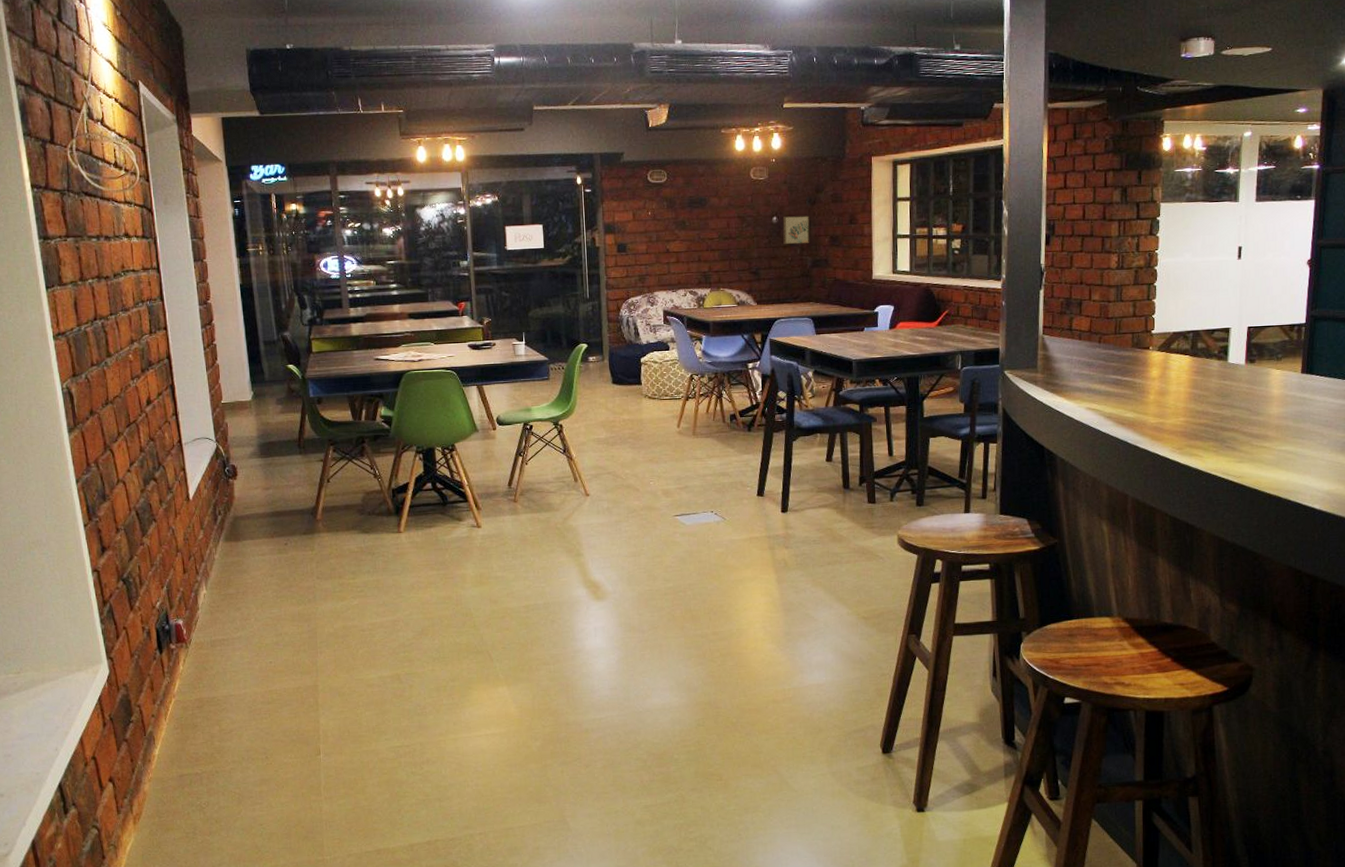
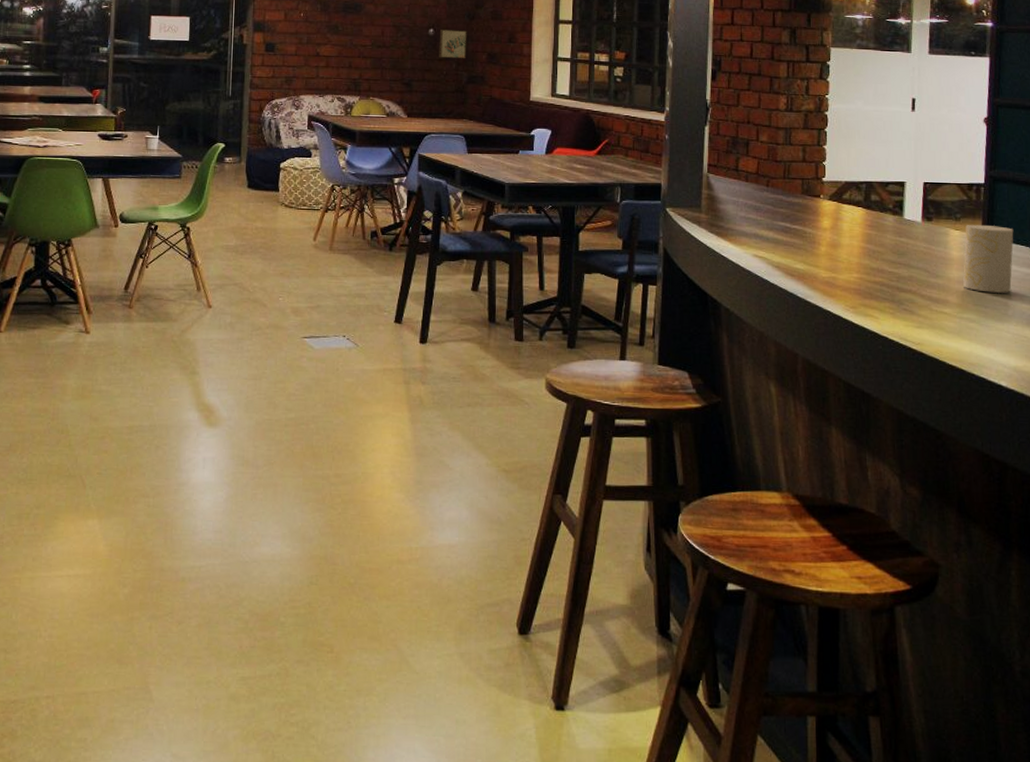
cup: none [1283,362,1332,425] -> present [963,224,1014,293]

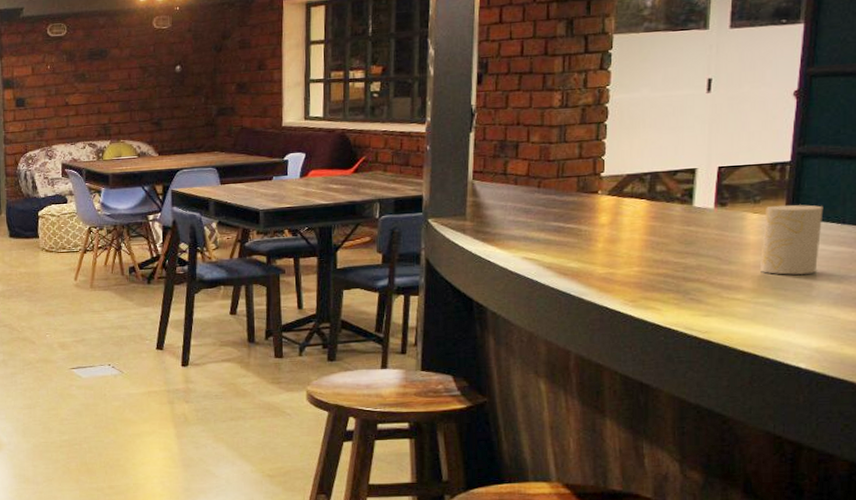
wall art: present [439,30,467,59] -> none [186,63,215,94]

